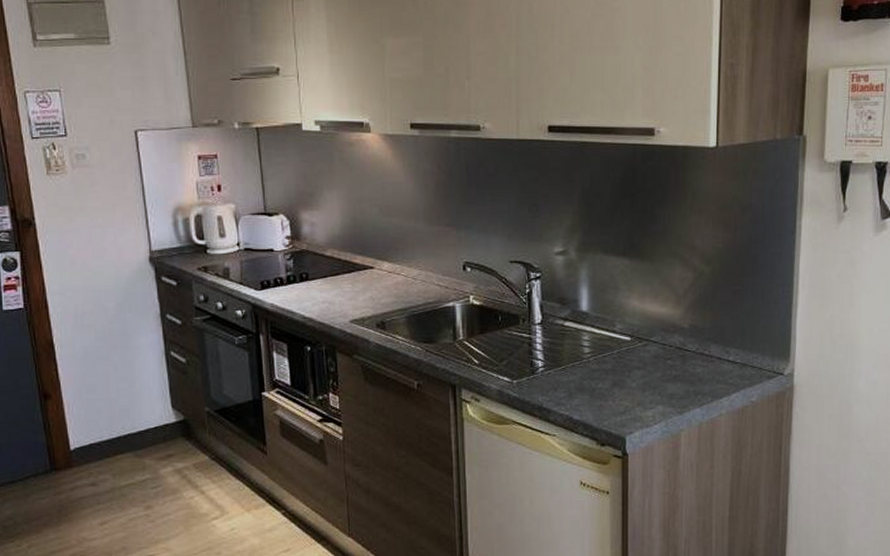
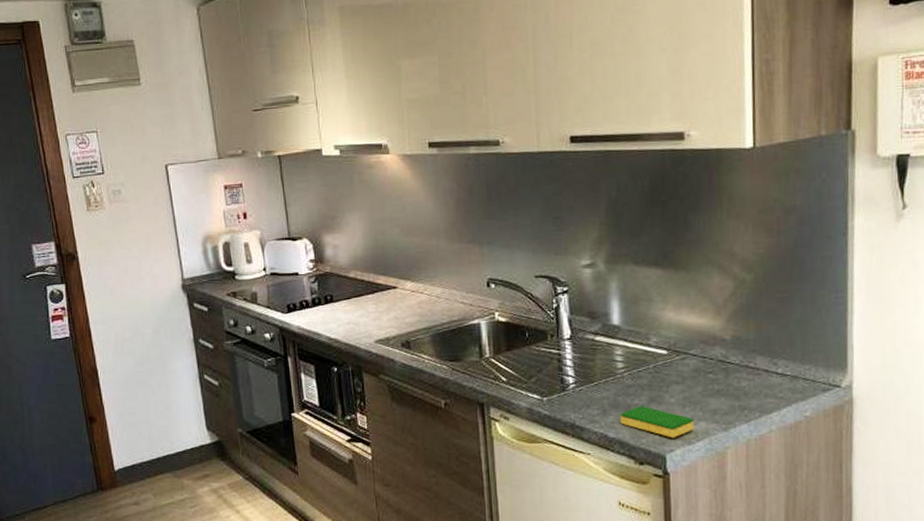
dish sponge: none [585,390,653,421] -> present [620,406,695,438]

